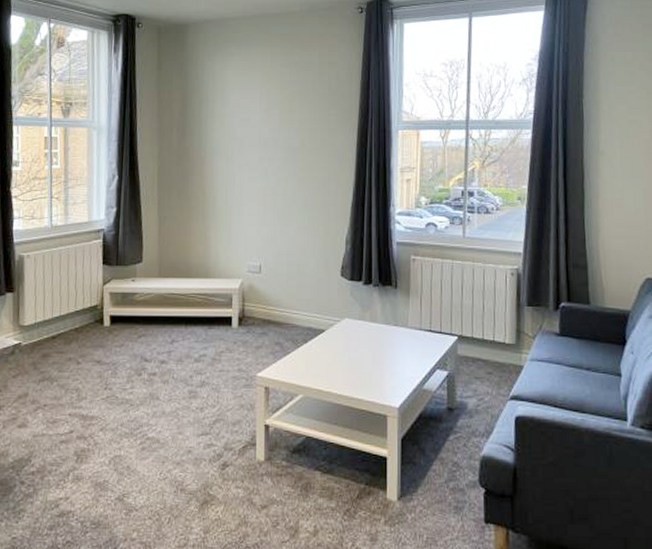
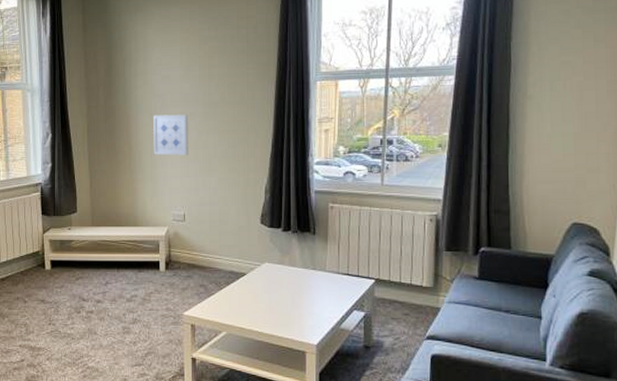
wall art: none [228,159,267,203] -> present [152,114,189,156]

